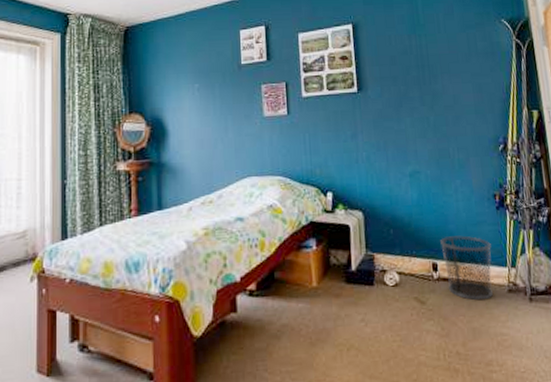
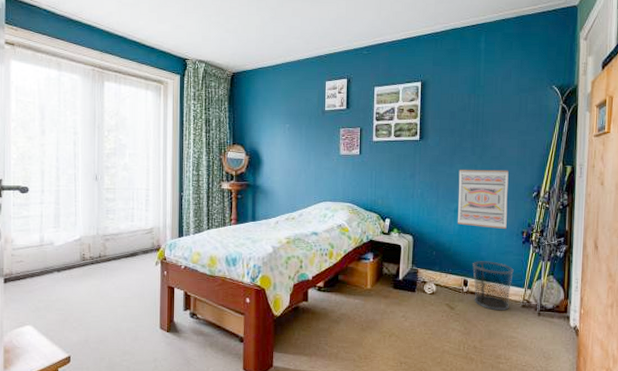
wall art: none [408,120,475,194] -> present [457,169,509,229]

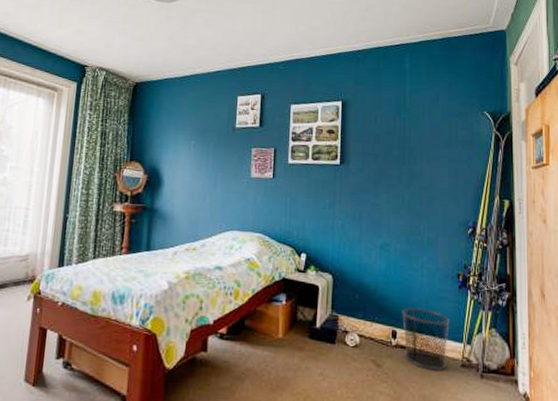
wall art: present [457,169,509,229] -> none [383,199,440,270]

